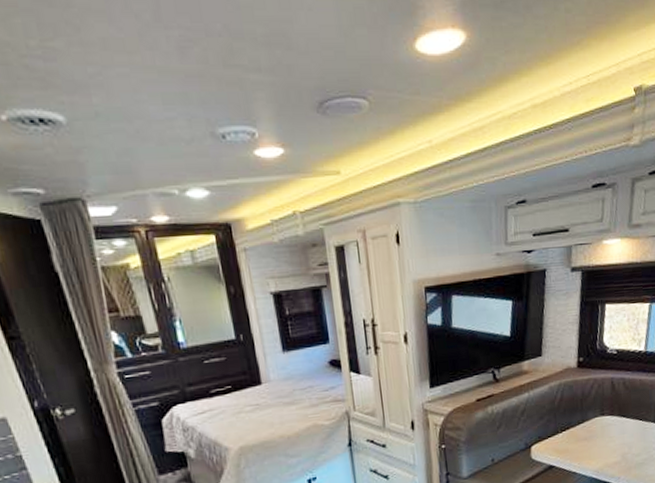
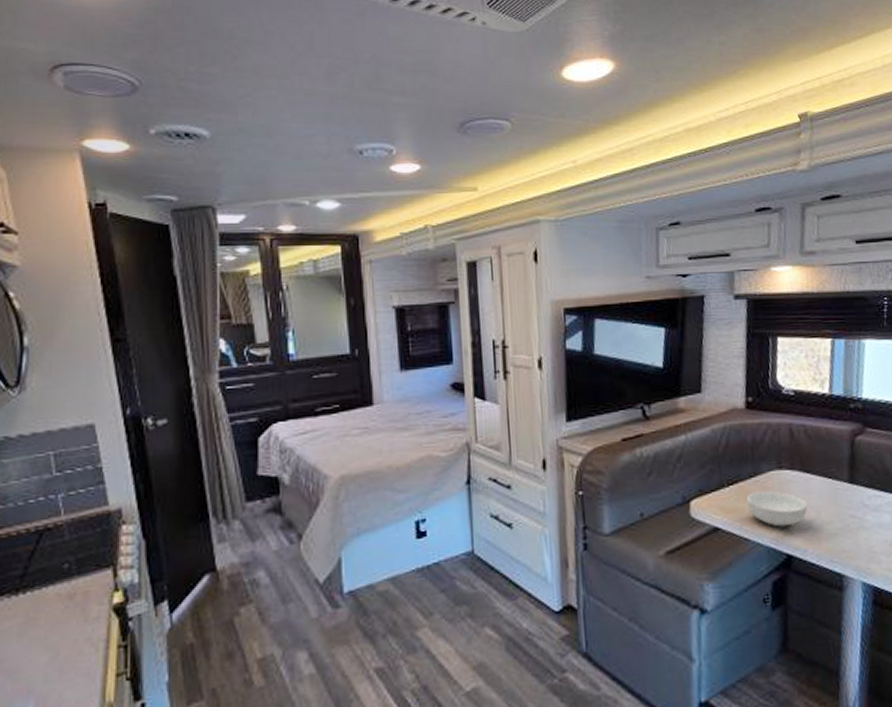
cereal bowl: none [575,433,622,462] -> present [746,491,808,527]

